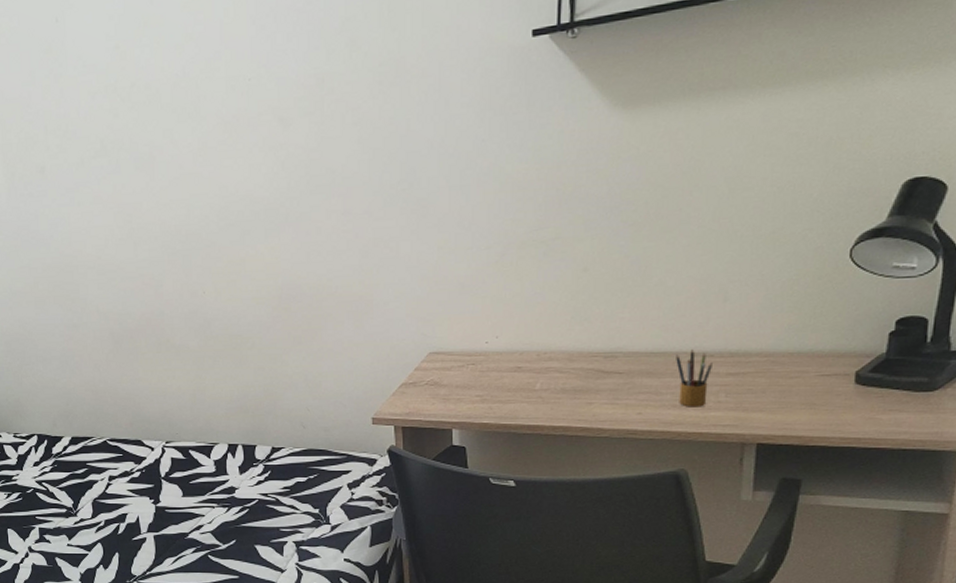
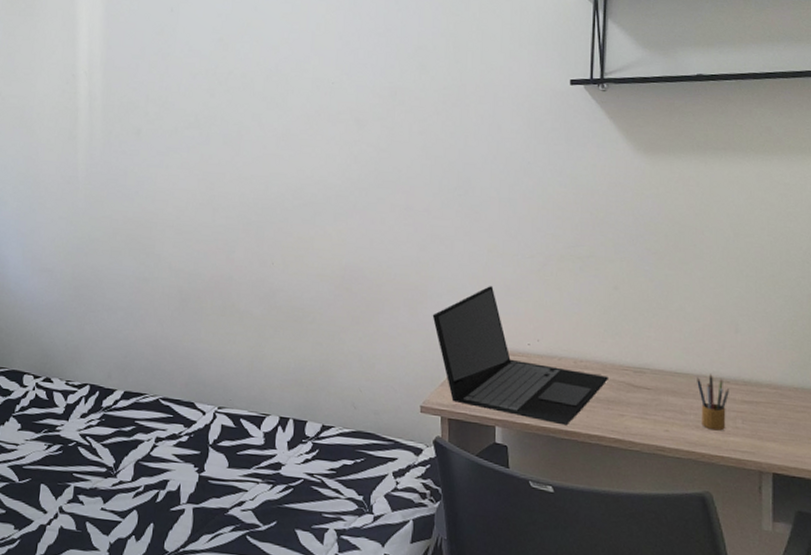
laptop: none [379,286,575,421] -> present [432,286,608,426]

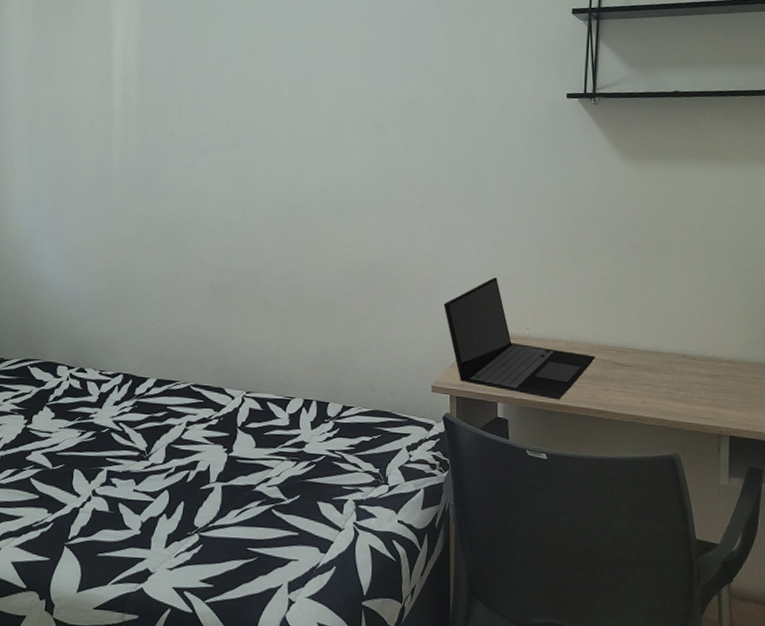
pencil box: present [697,374,729,431] -> none [669,352,695,401]

